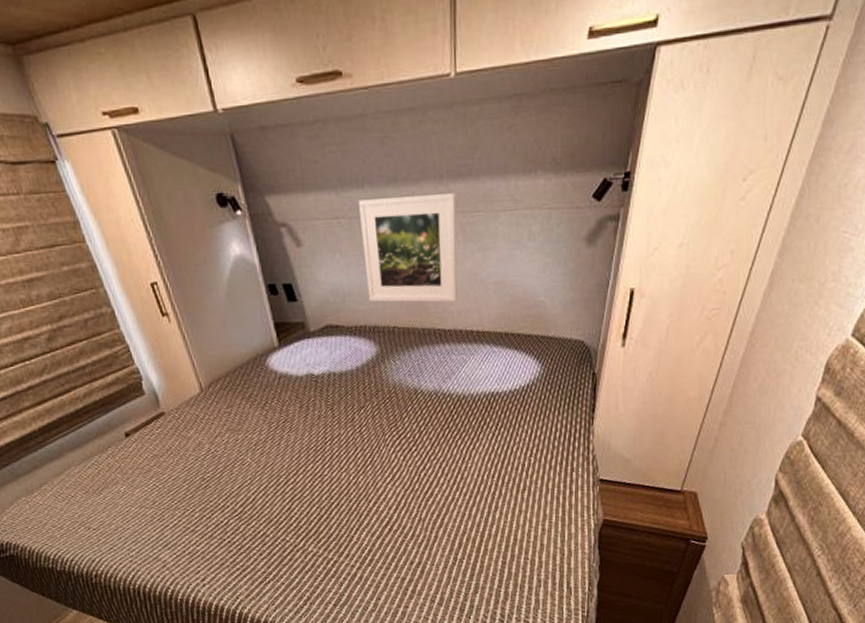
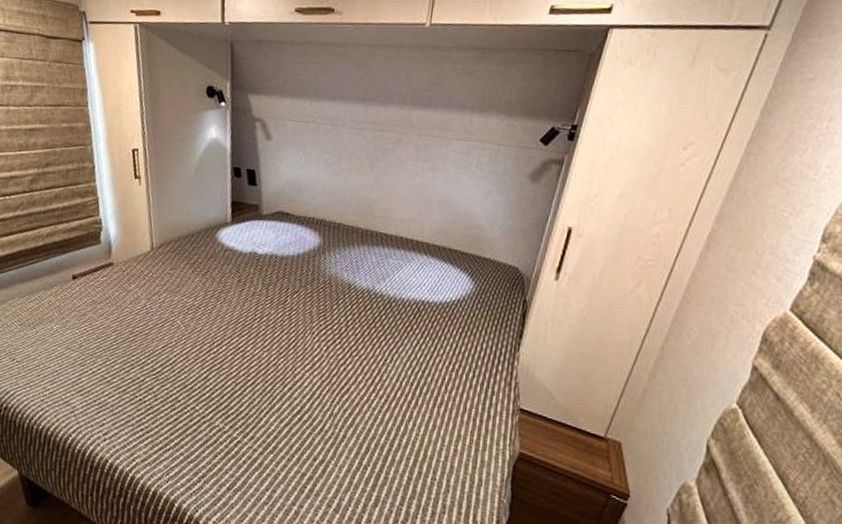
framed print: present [358,193,458,302] -> none [321,111,416,211]

